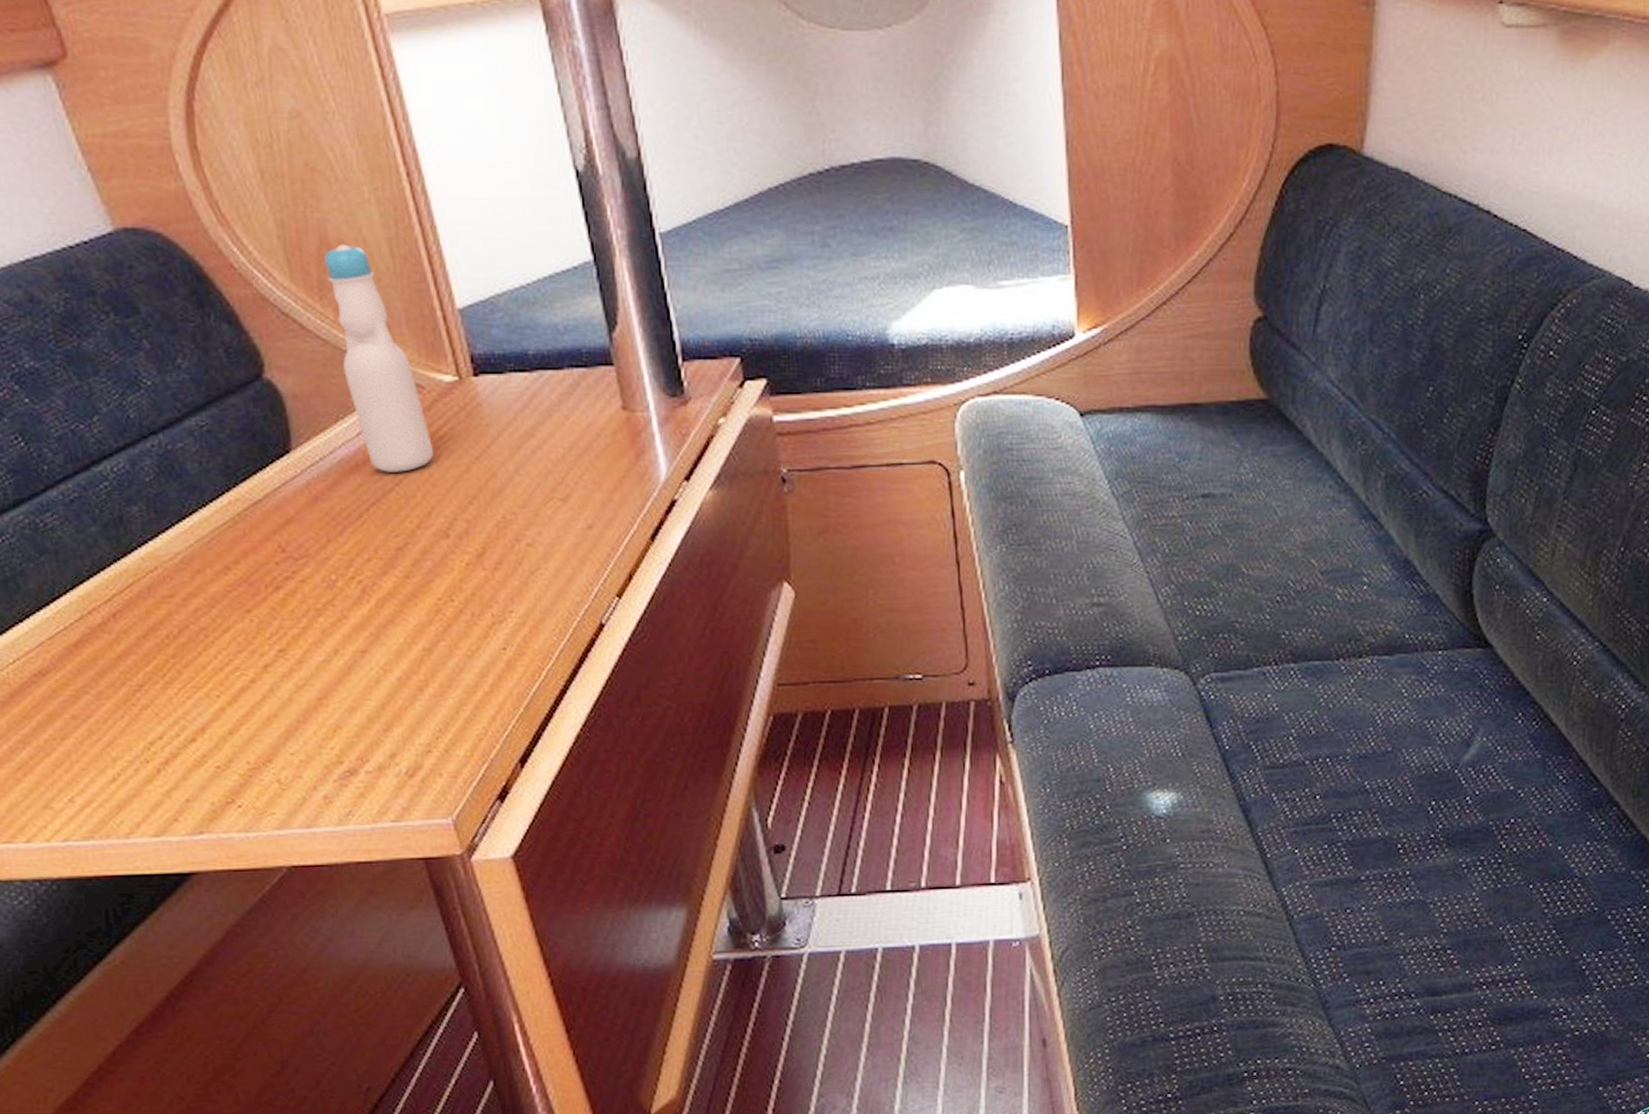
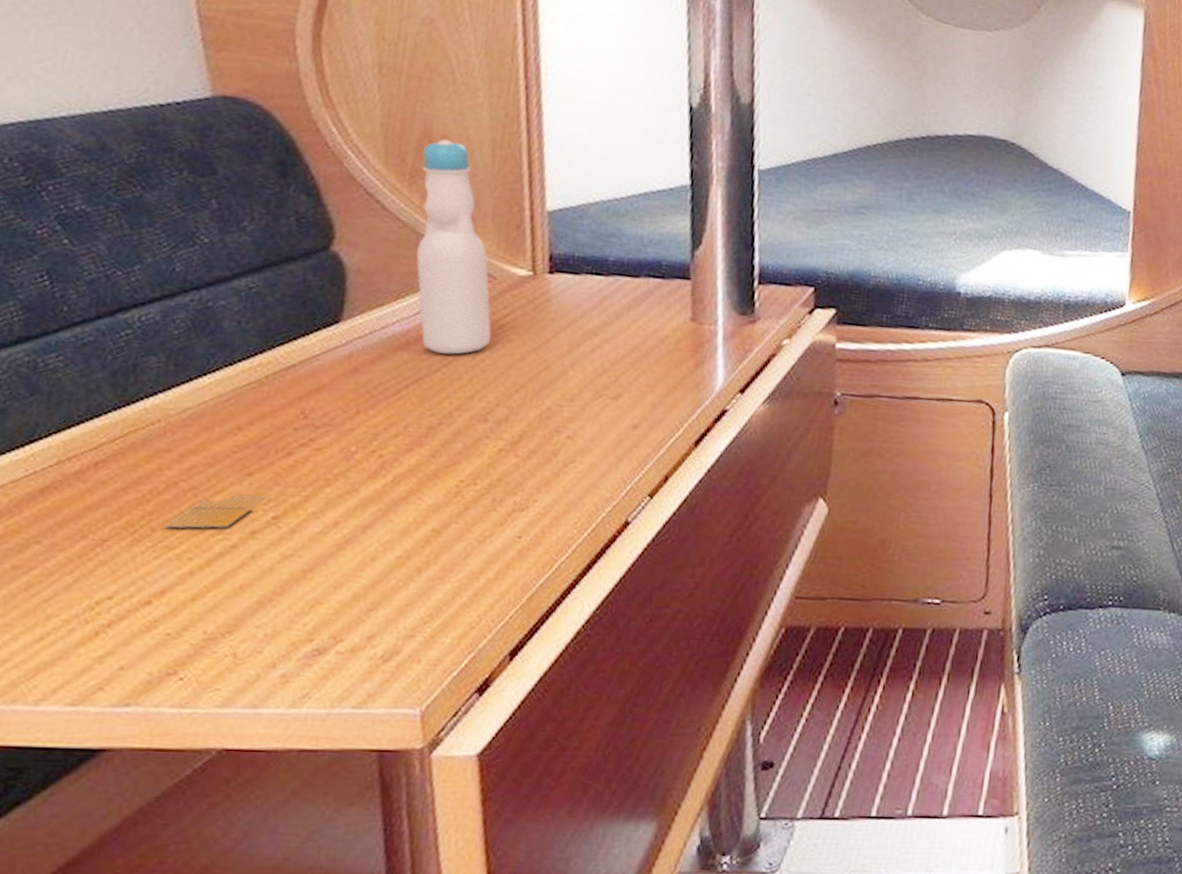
playing card: none [187,629,272,669] -> present [163,493,271,528]

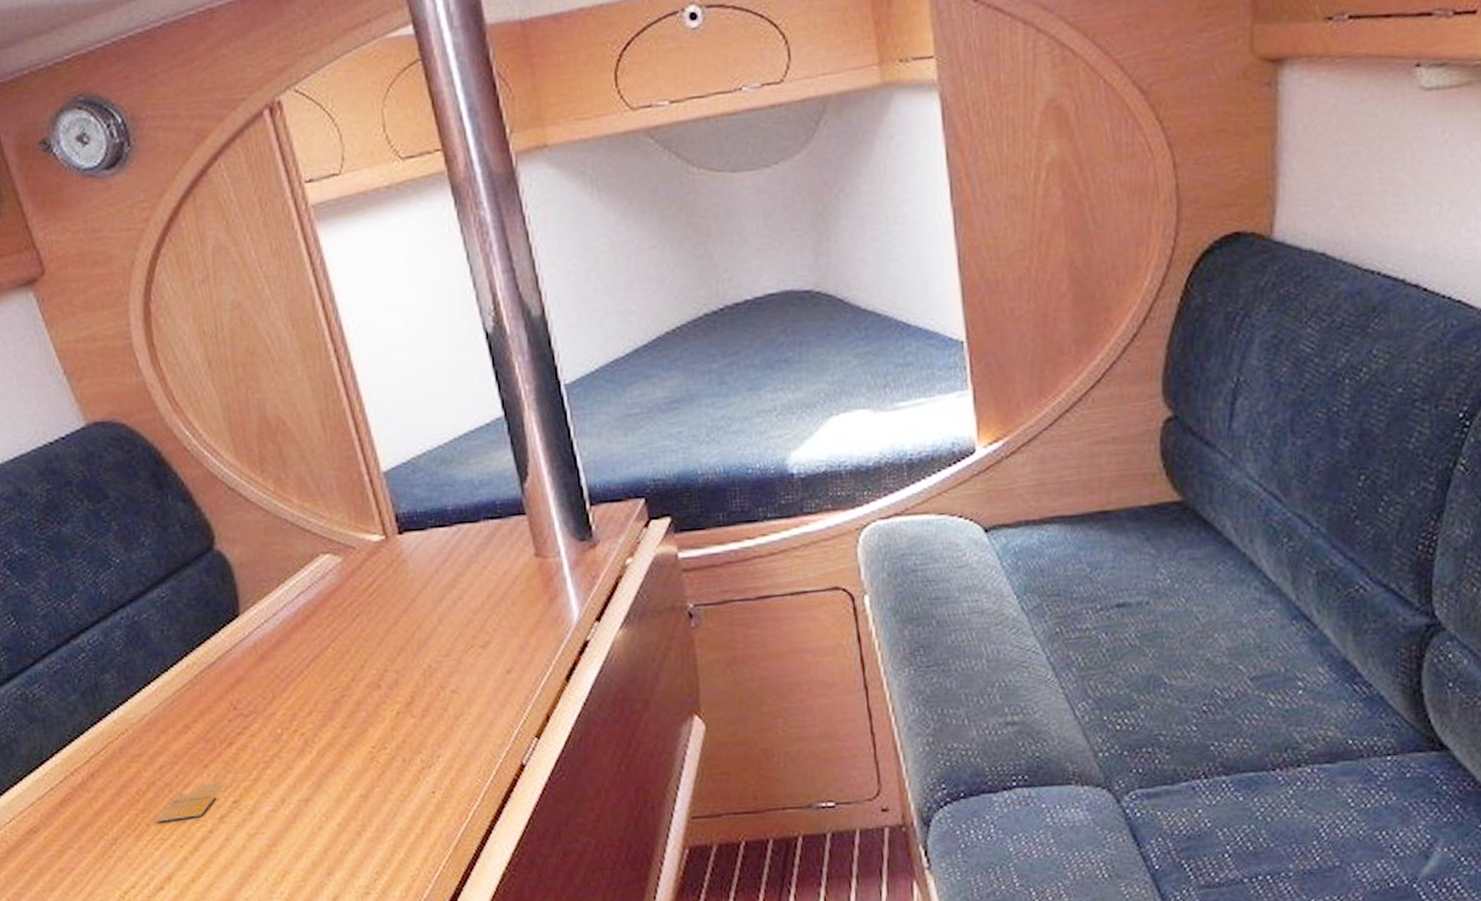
bottle: present [416,139,492,355] -> none [264,420,365,630]

